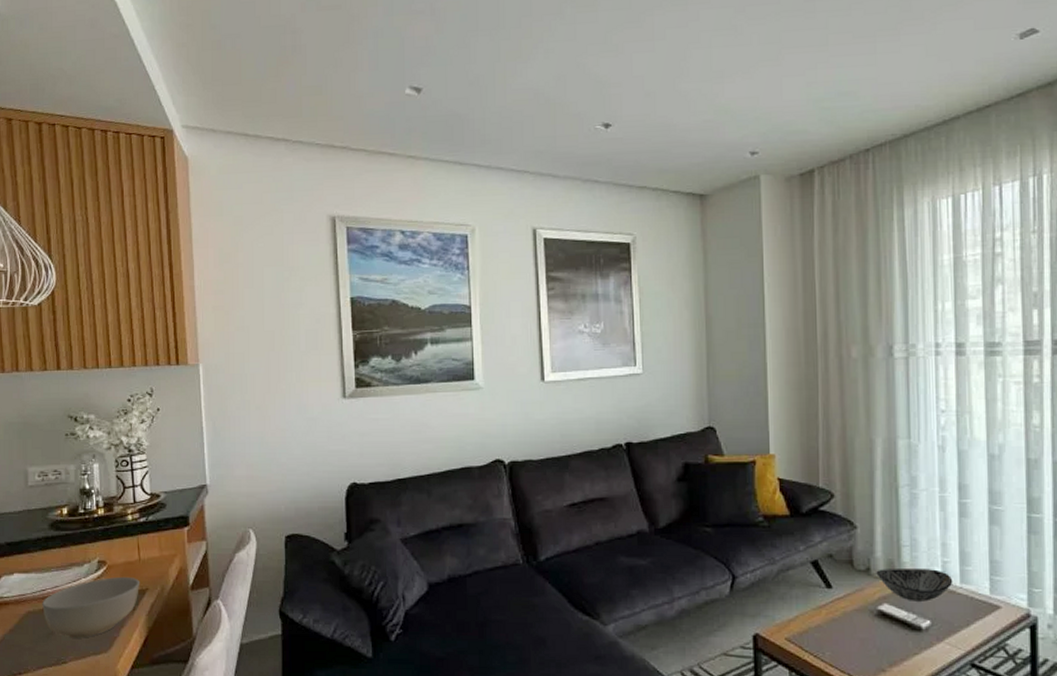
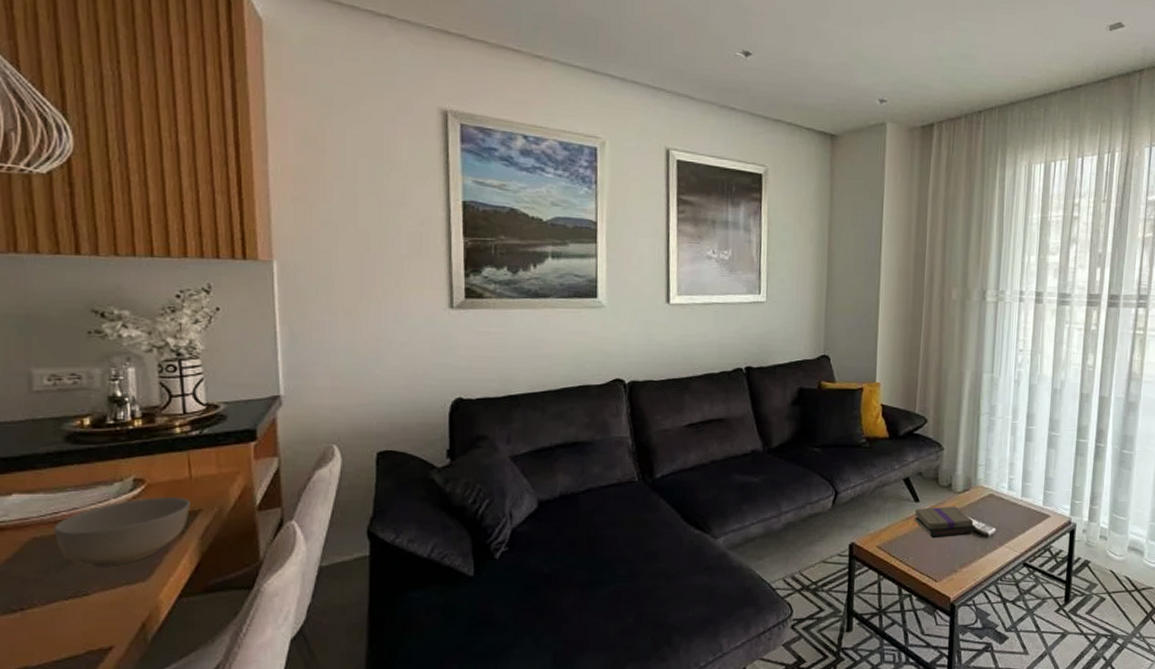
books: none [827,593,905,631] -> present [914,506,976,539]
decorative bowl: present [876,567,953,602] -> none [956,484,1016,512]

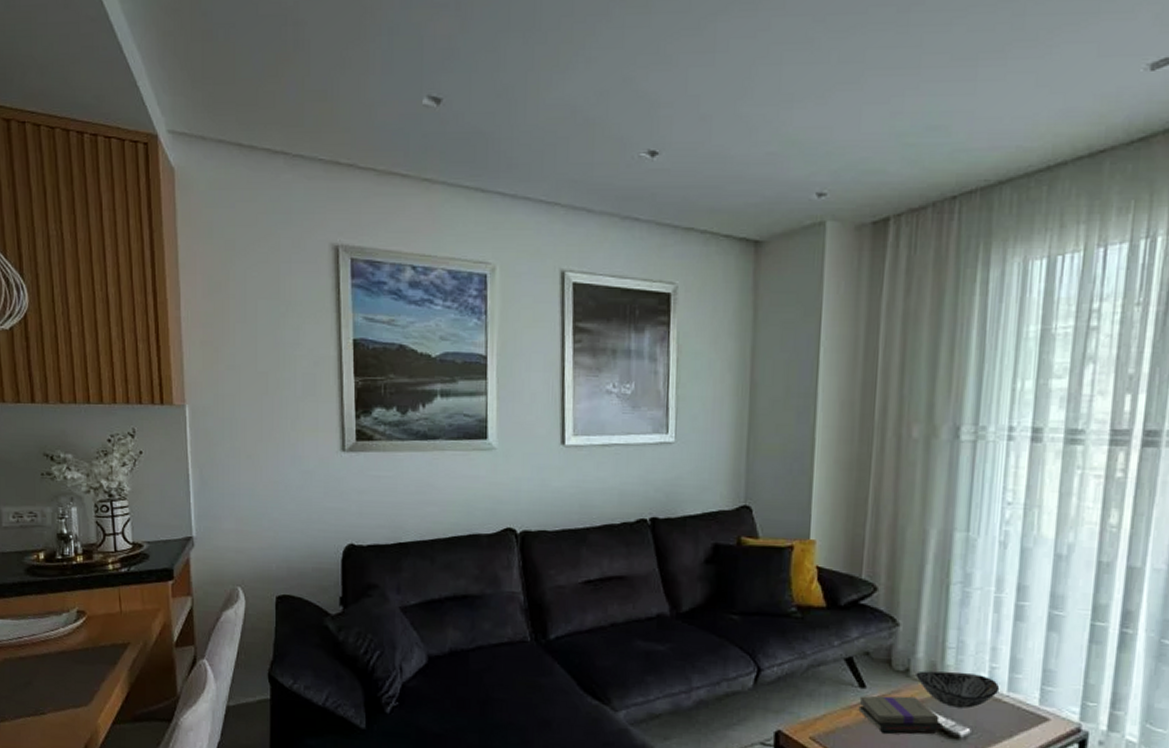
bowl: present [54,496,192,567] -> none [19,628,122,690]
decorative bowl: none [956,484,1016,512] -> present [916,670,1000,708]

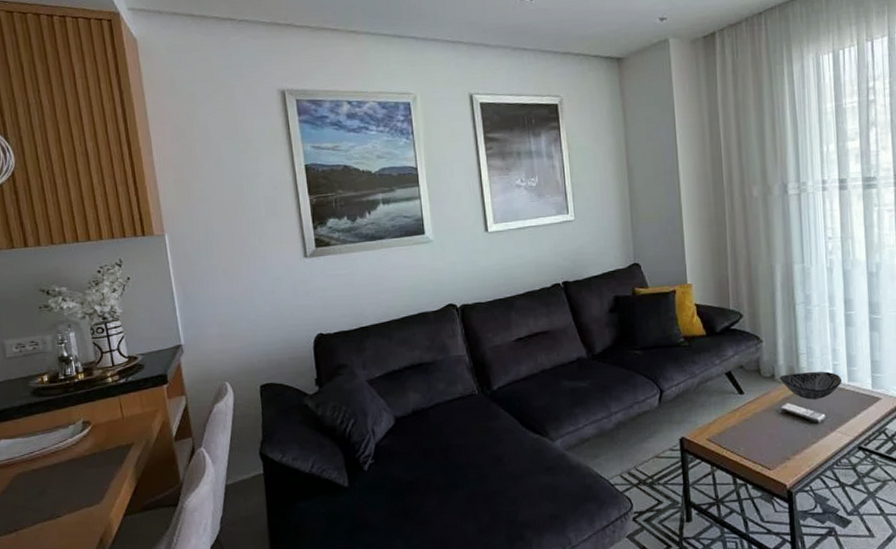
books: present [858,695,943,735] -> none [740,395,804,428]

